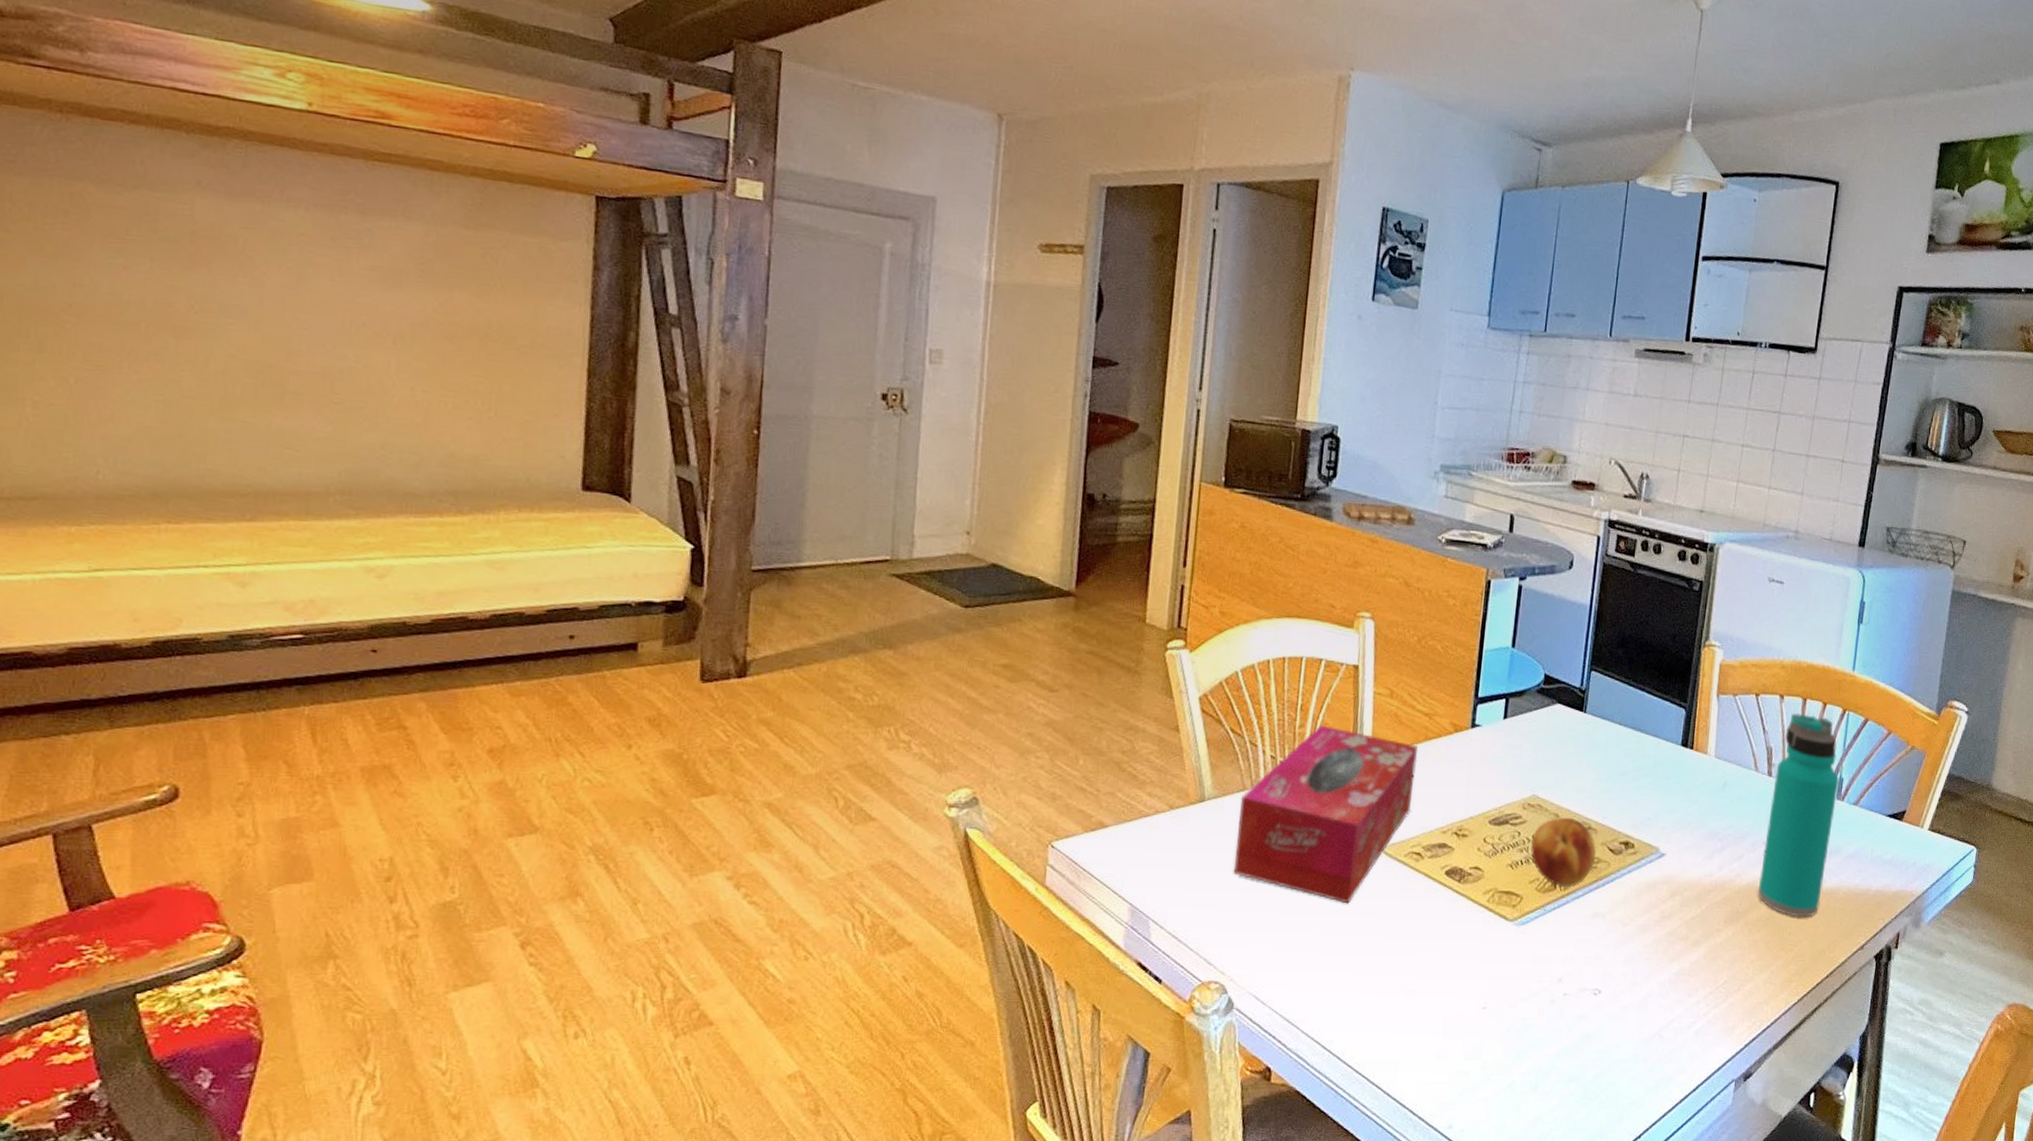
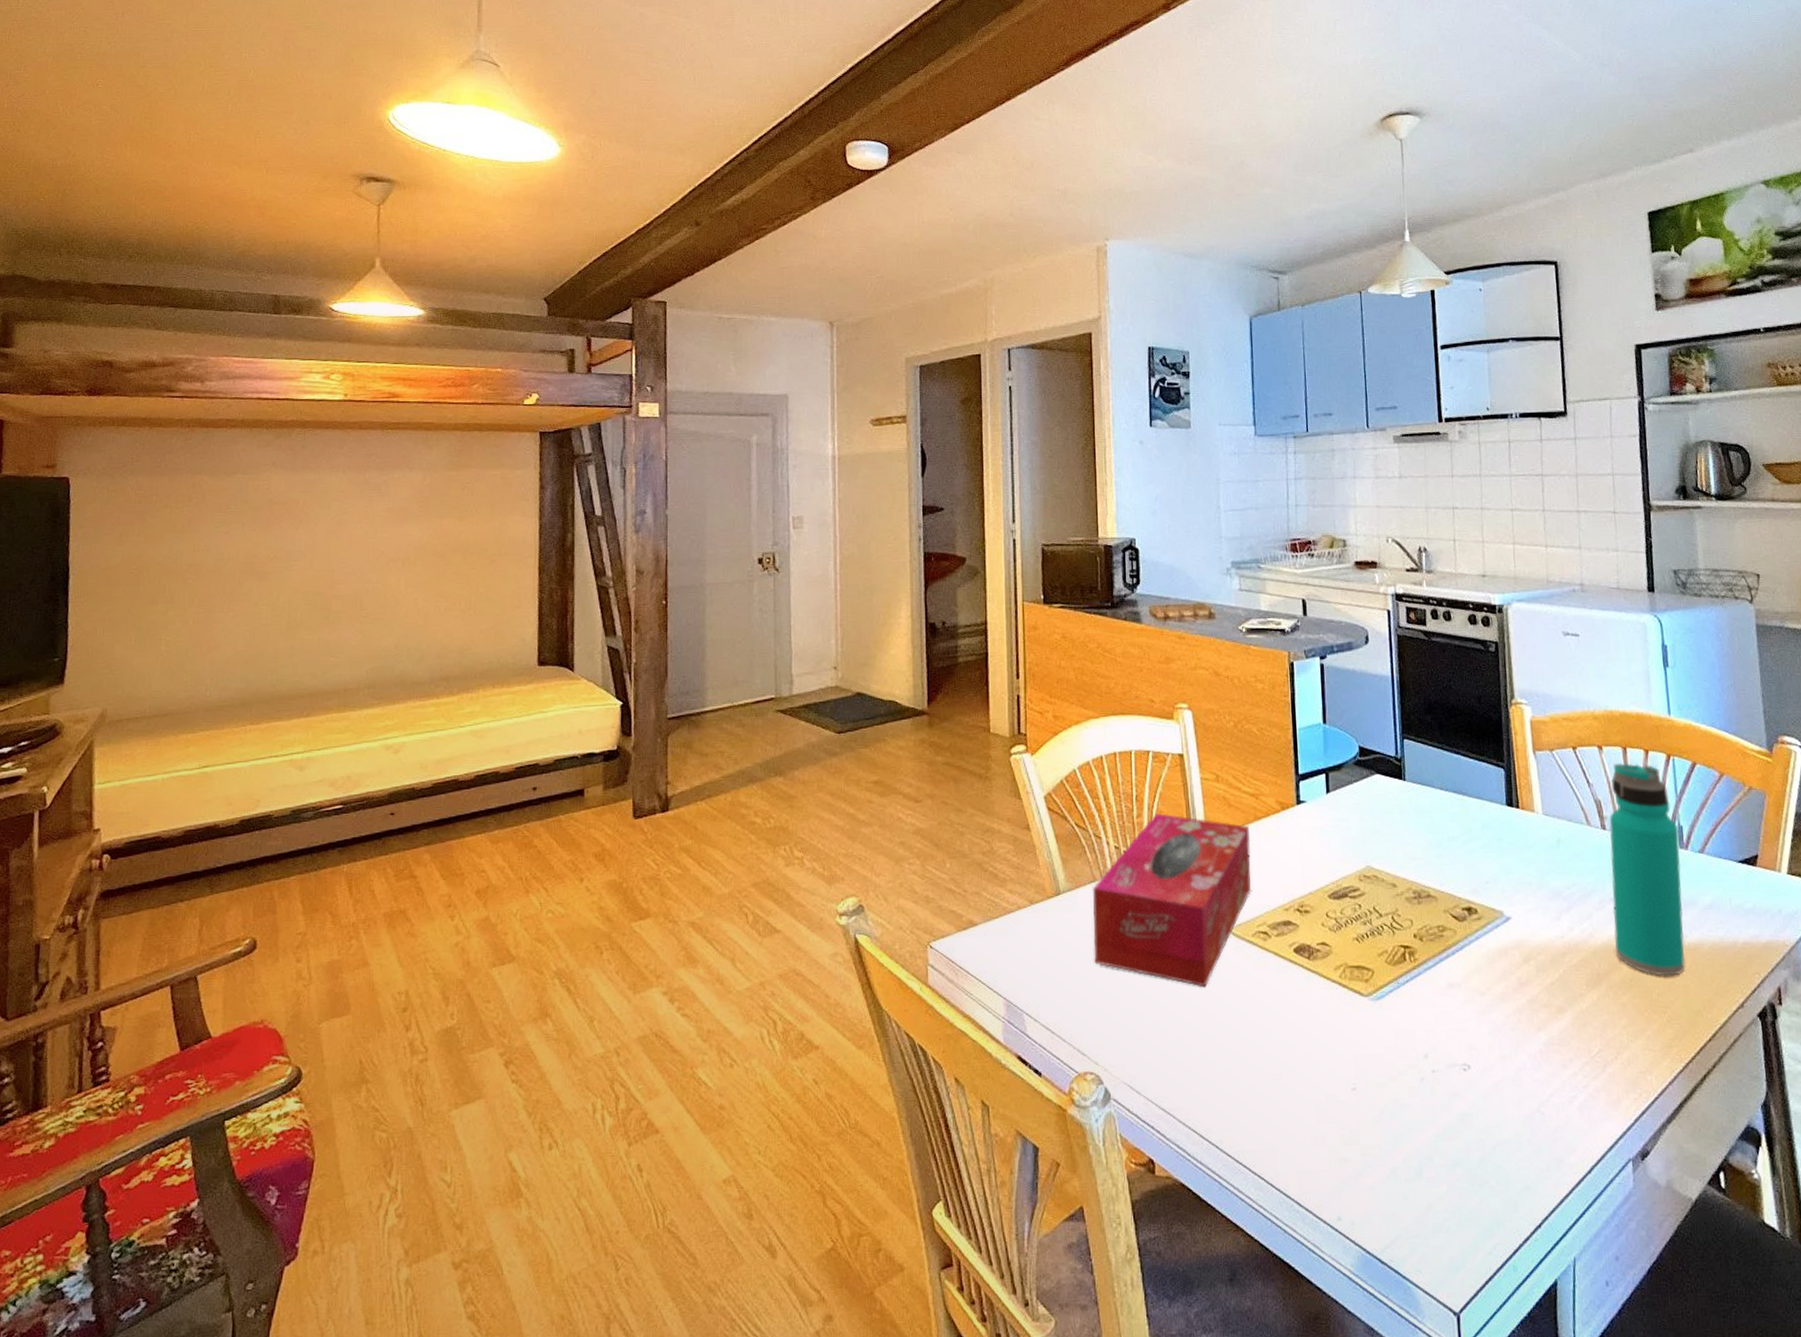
fruit: present [1530,817,1597,888] -> none [1373,886,1441,959]

